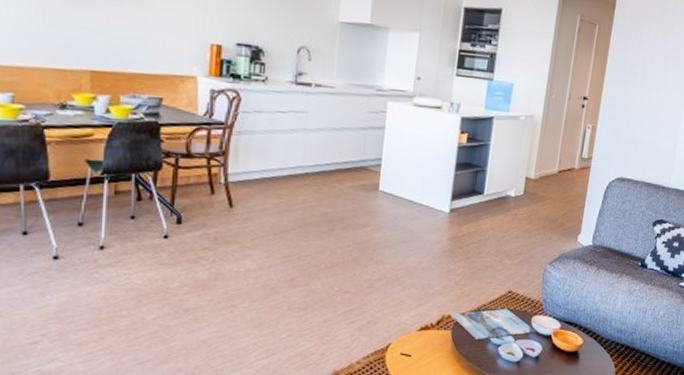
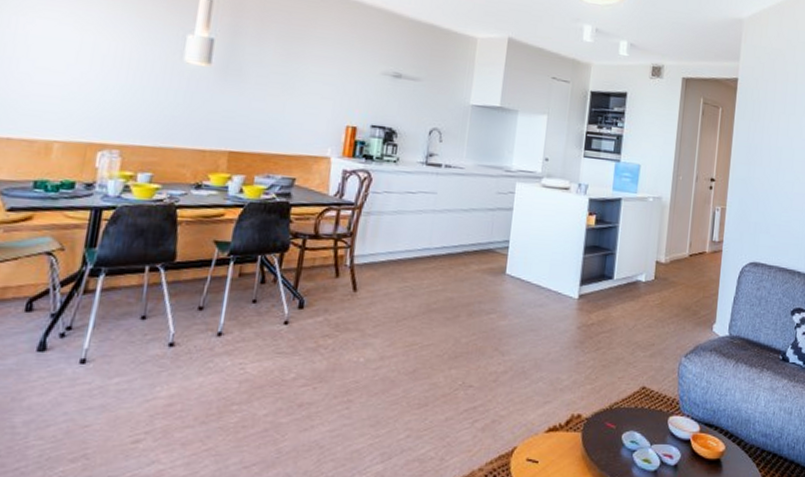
magazine: present [451,309,536,341] -> none [581,408,673,445]

